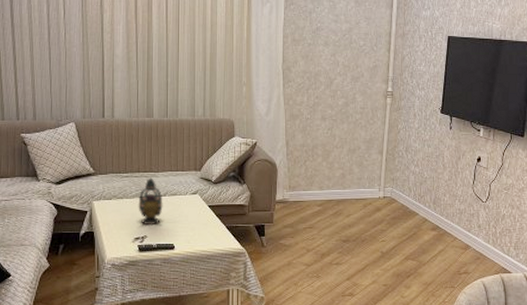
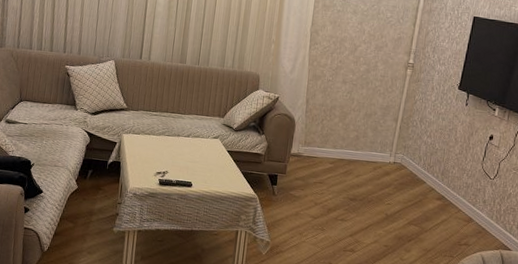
teapot: present [138,177,163,226] -> none [163,118,186,163]

